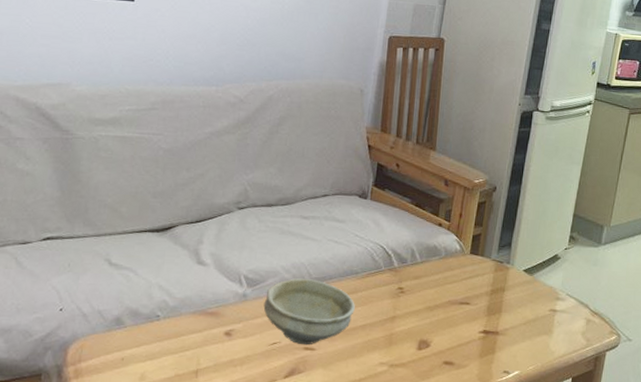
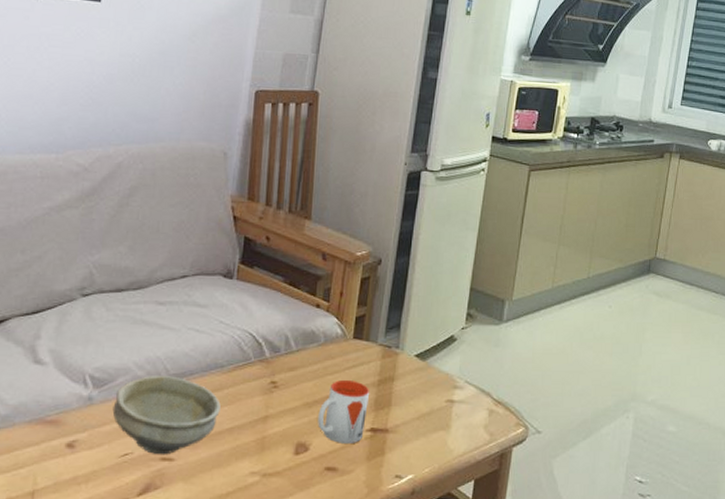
mug: none [438,288,484,342] -> present [318,379,370,443]

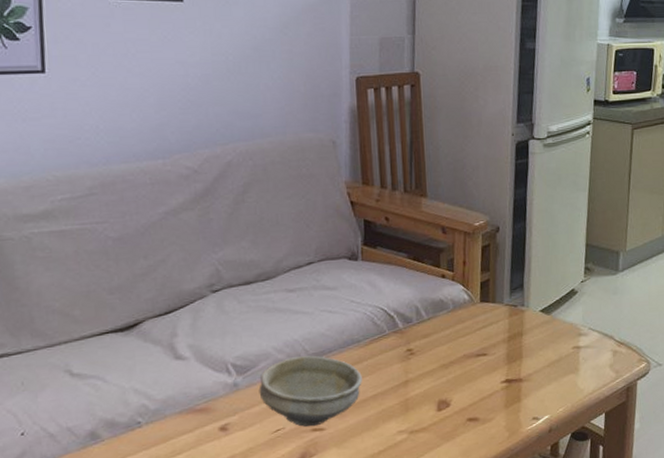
mug: present [318,379,370,443] -> none [455,339,502,396]

